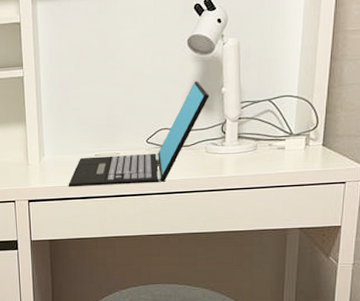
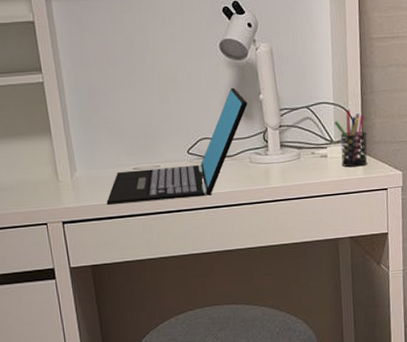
pen holder: none [295,102,330,160] -> present [334,109,368,168]

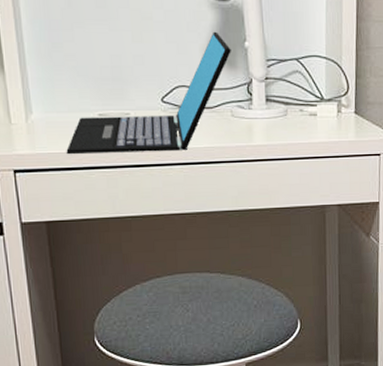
pen holder: present [334,109,368,168] -> none [325,65,361,129]

